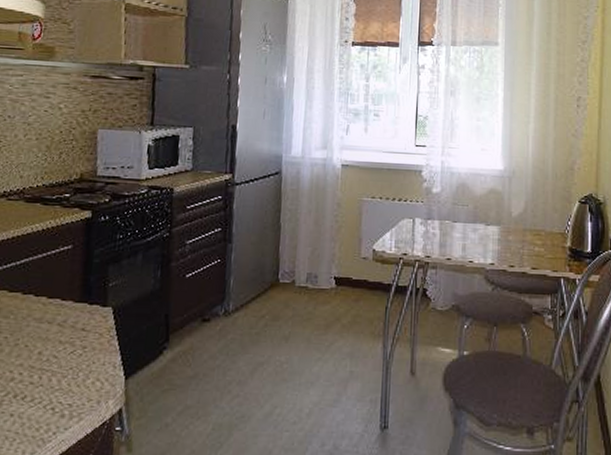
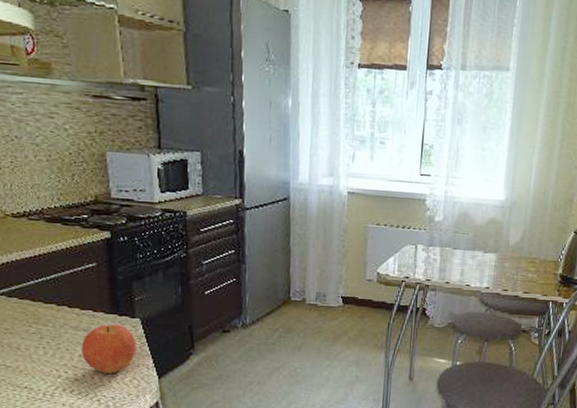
fruit: none [41,314,105,374] -> present [82,324,137,374]

